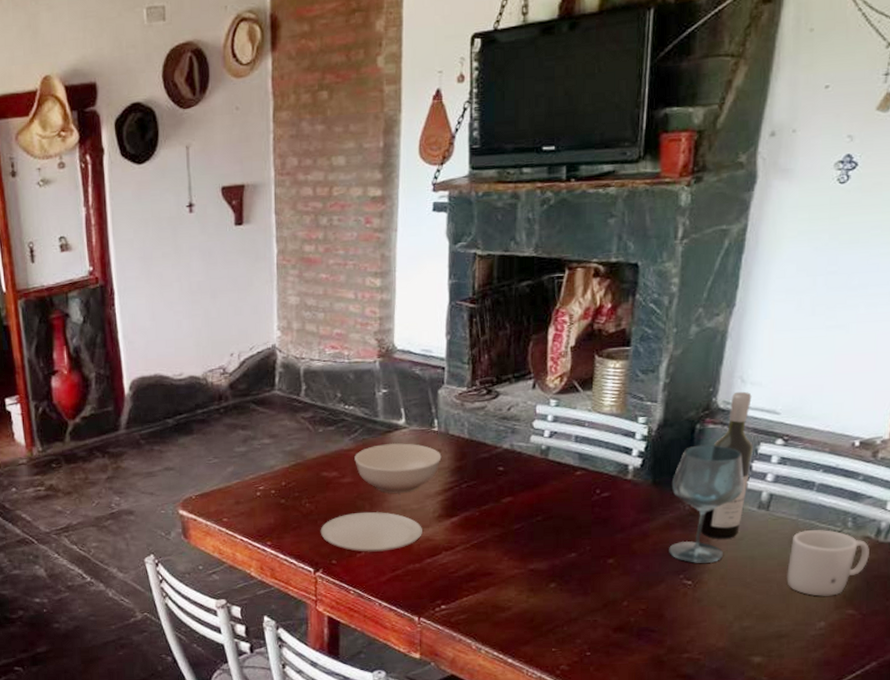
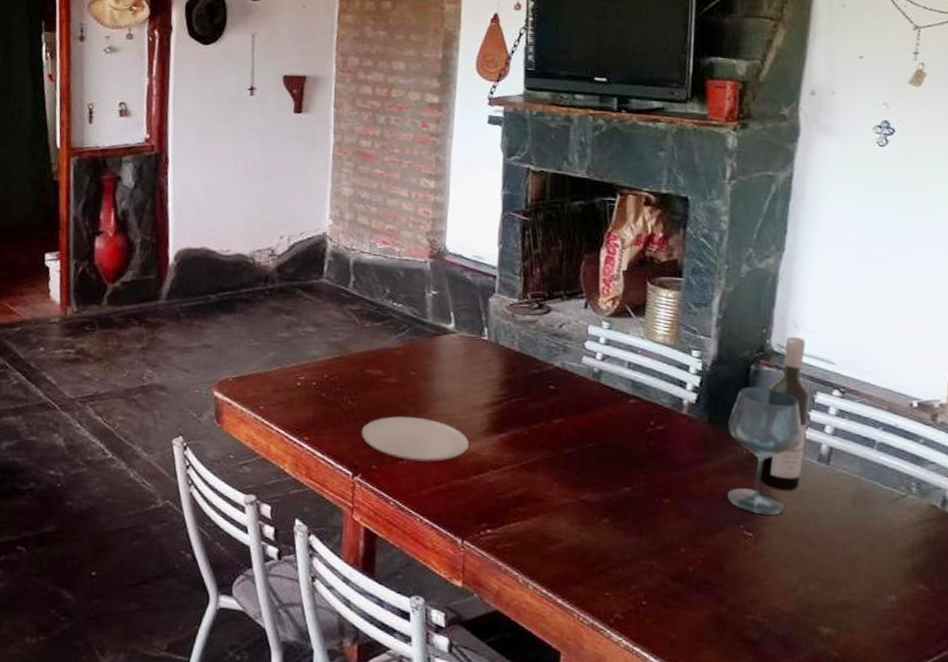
bowl: present [354,443,442,493] -> none [401,347,491,401]
mug: present [787,530,869,596] -> none [852,491,937,567]

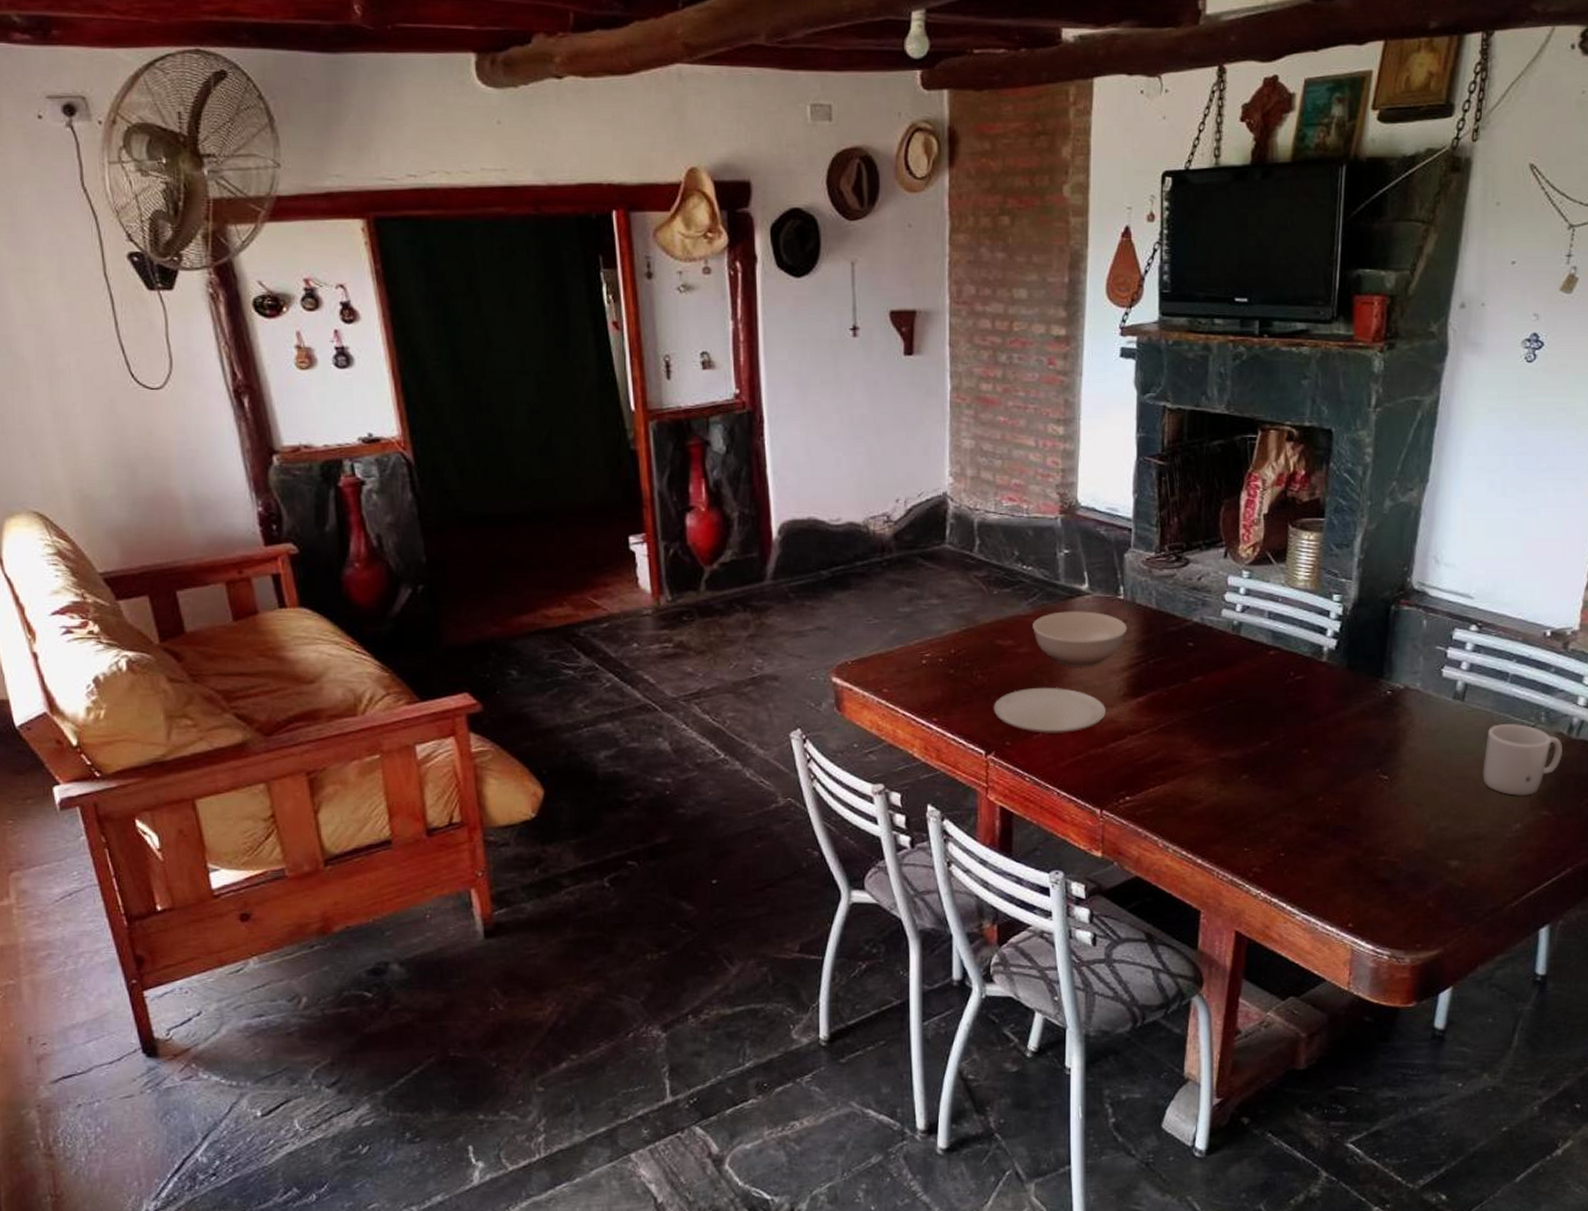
bowl: none [401,347,491,401] -> present [1033,611,1127,667]
wine glass: present [727,386,802,515] -> none [1365,628,1439,756]
bottle: present [759,336,810,491] -> none [1396,572,1448,731]
mug: none [852,491,937,567] -> present [1483,724,1562,796]

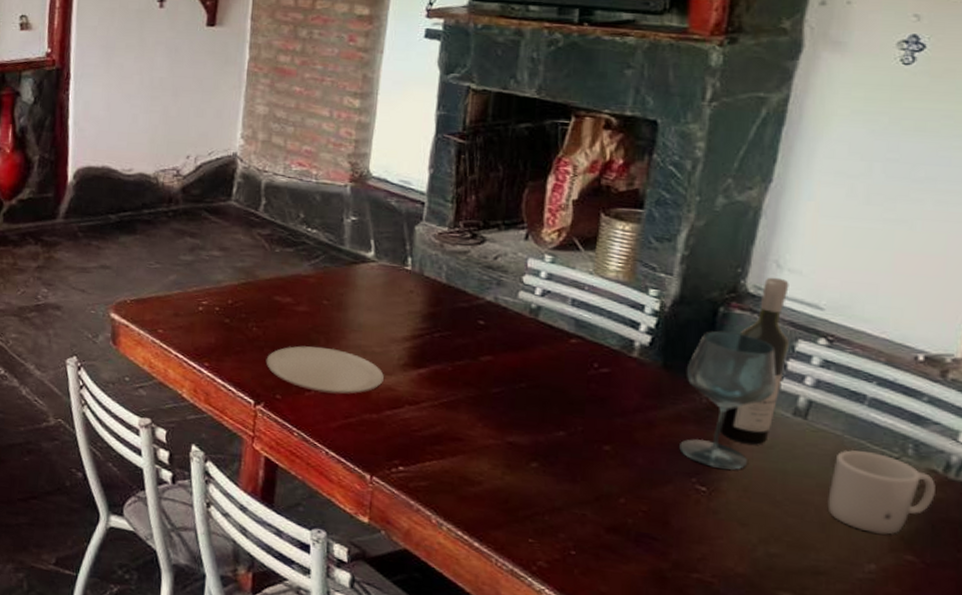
bowl: present [1033,611,1127,667] -> none [313,275,413,333]
wine glass: none [1365,628,1439,756] -> present [679,330,776,470]
bottle: none [1396,572,1448,731] -> present [719,277,789,445]

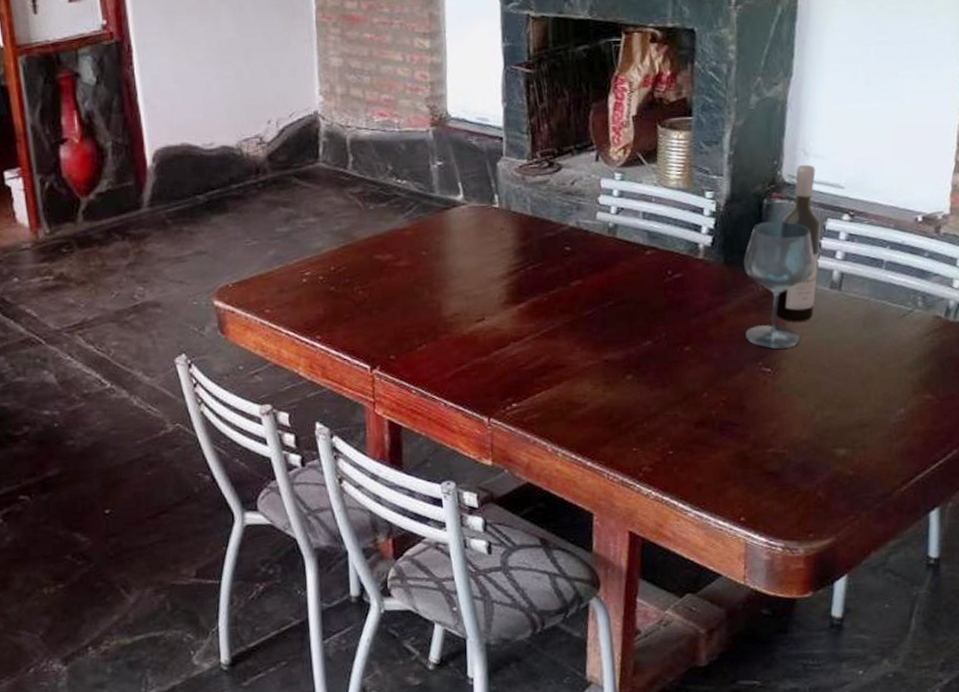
plate: present [266,346,384,395] -> none [375,299,488,345]
mug: present [827,449,936,535] -> none [863,310,941,381]

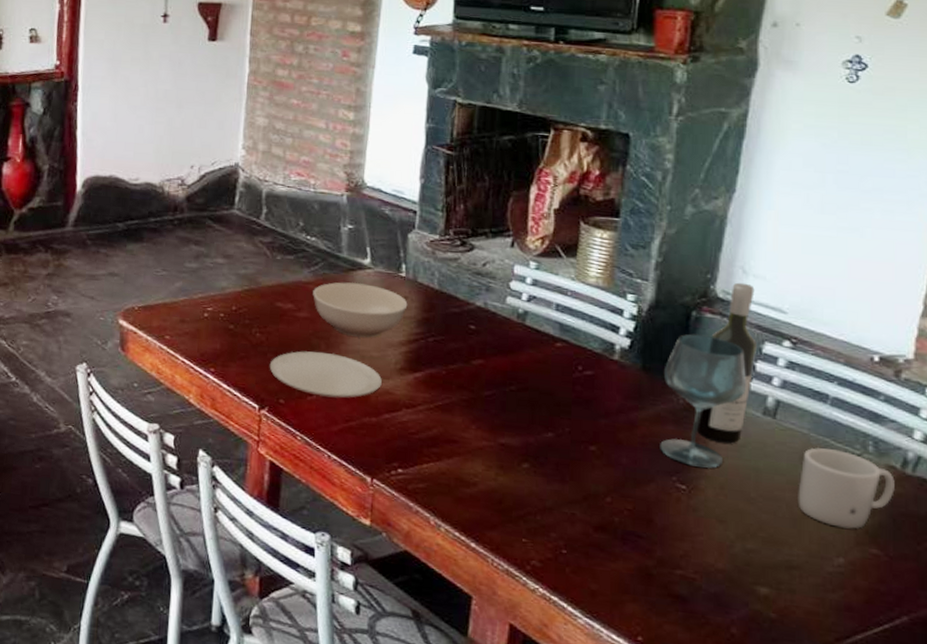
plate: none [375,299,488,345] -> present [269,351,382,399]
bowl: none [410,221,504,278] -> present [313,282,408,338]
mug: none [863,310,941,381] -> present [797,447,895,529]

